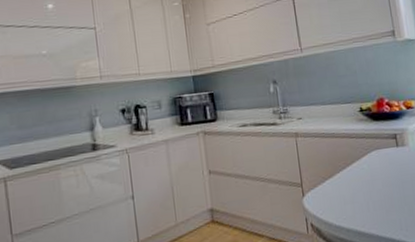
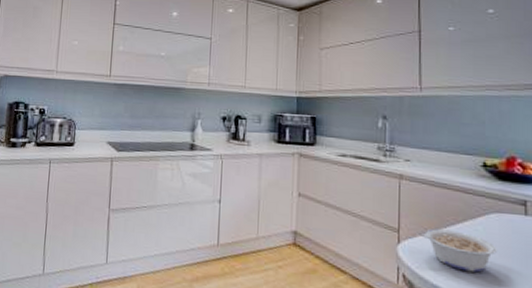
legume: none [316,173,381,207] -> present [417,229,497,273]

